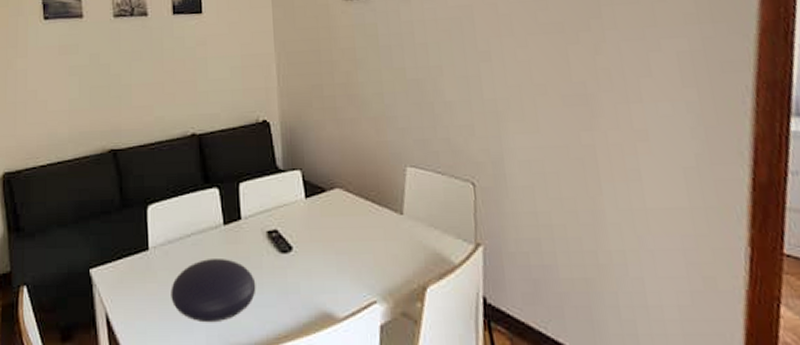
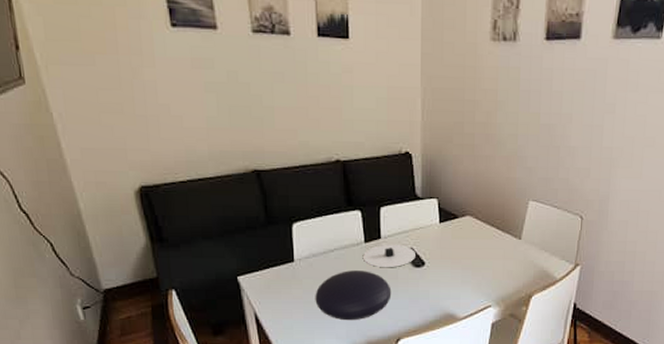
plate: none [221,225,281,255] -> present [362,244,415,268]

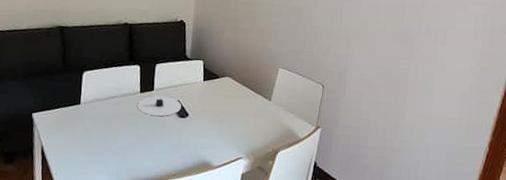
plate: present [315,271,392,321] -> none [93,115,158,161]

